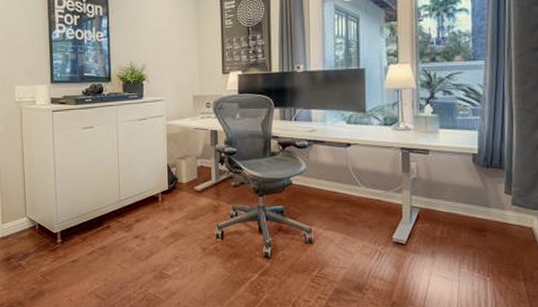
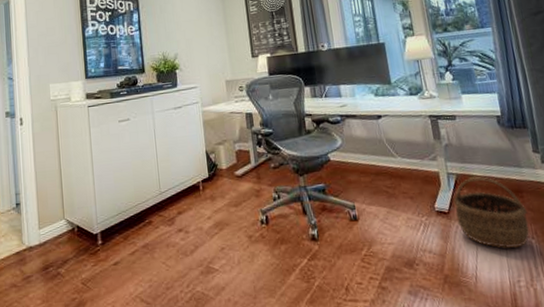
wicker basket: none [413,213,488,284] -> present [453,177,529,249]

